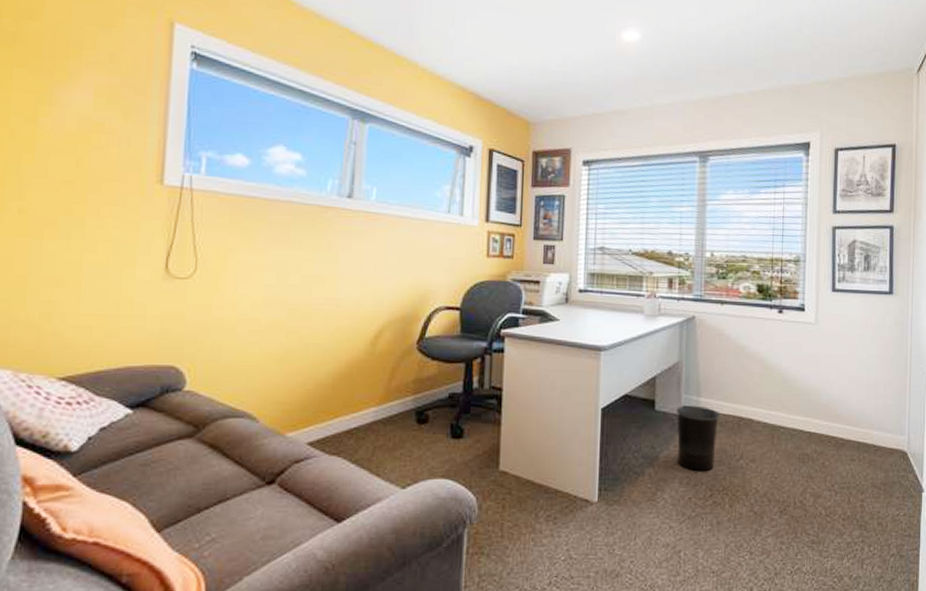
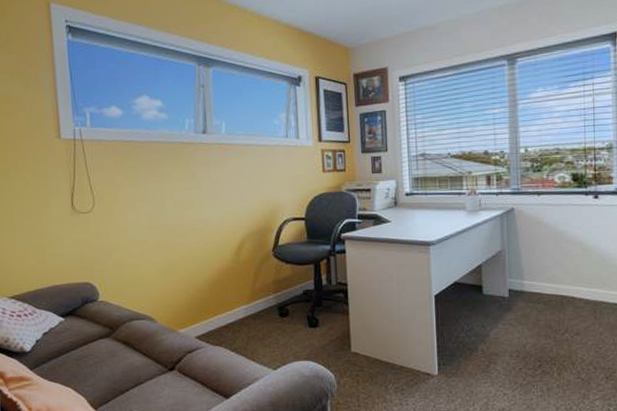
waste bin: present [676,405,721,472] -> none [502,288,544,346]

